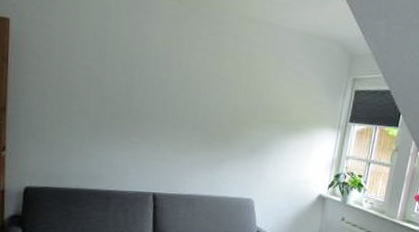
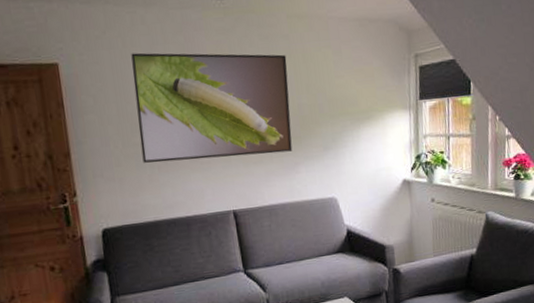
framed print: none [75,23,231,148] -> present [131,52,293,163]

